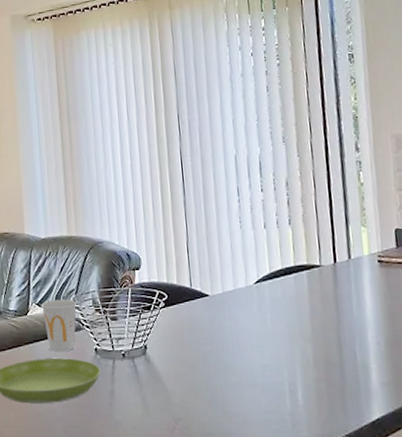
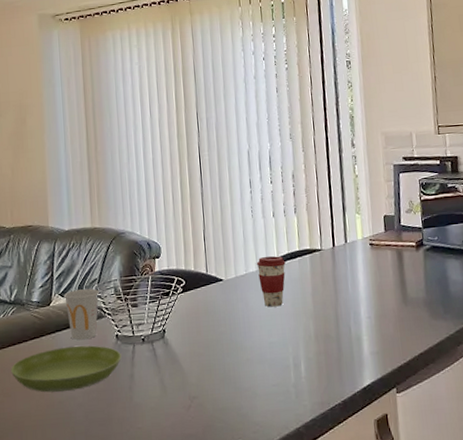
coffee cup: none [246,271,279,327] -> present [256,256,286,307]

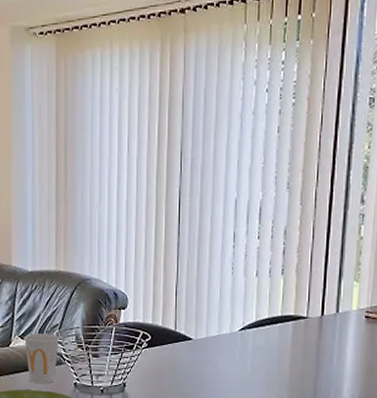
coffee cup: present [256,256,286,307] -> none [231,318,264,373]

